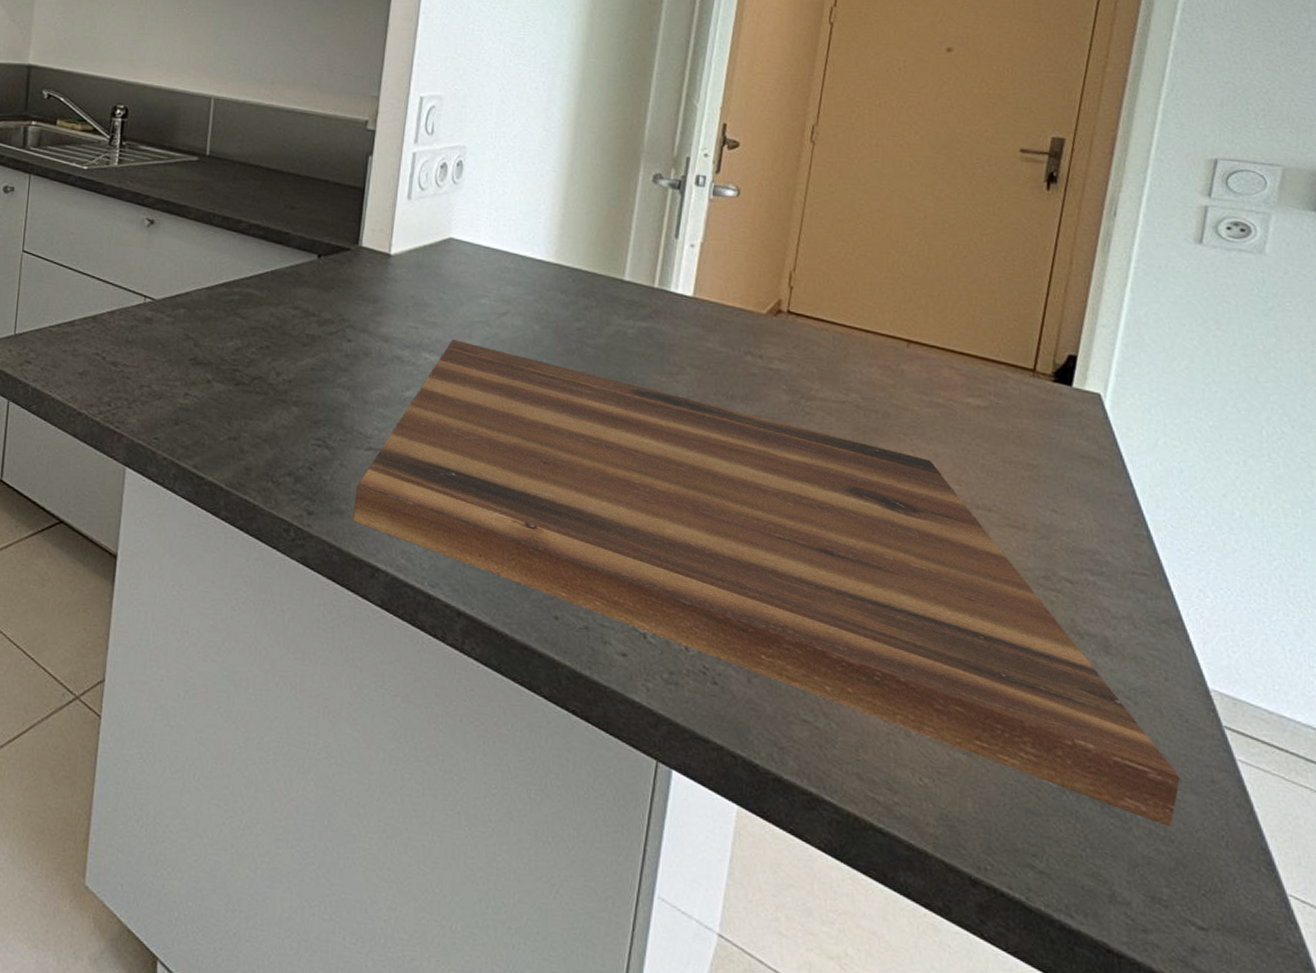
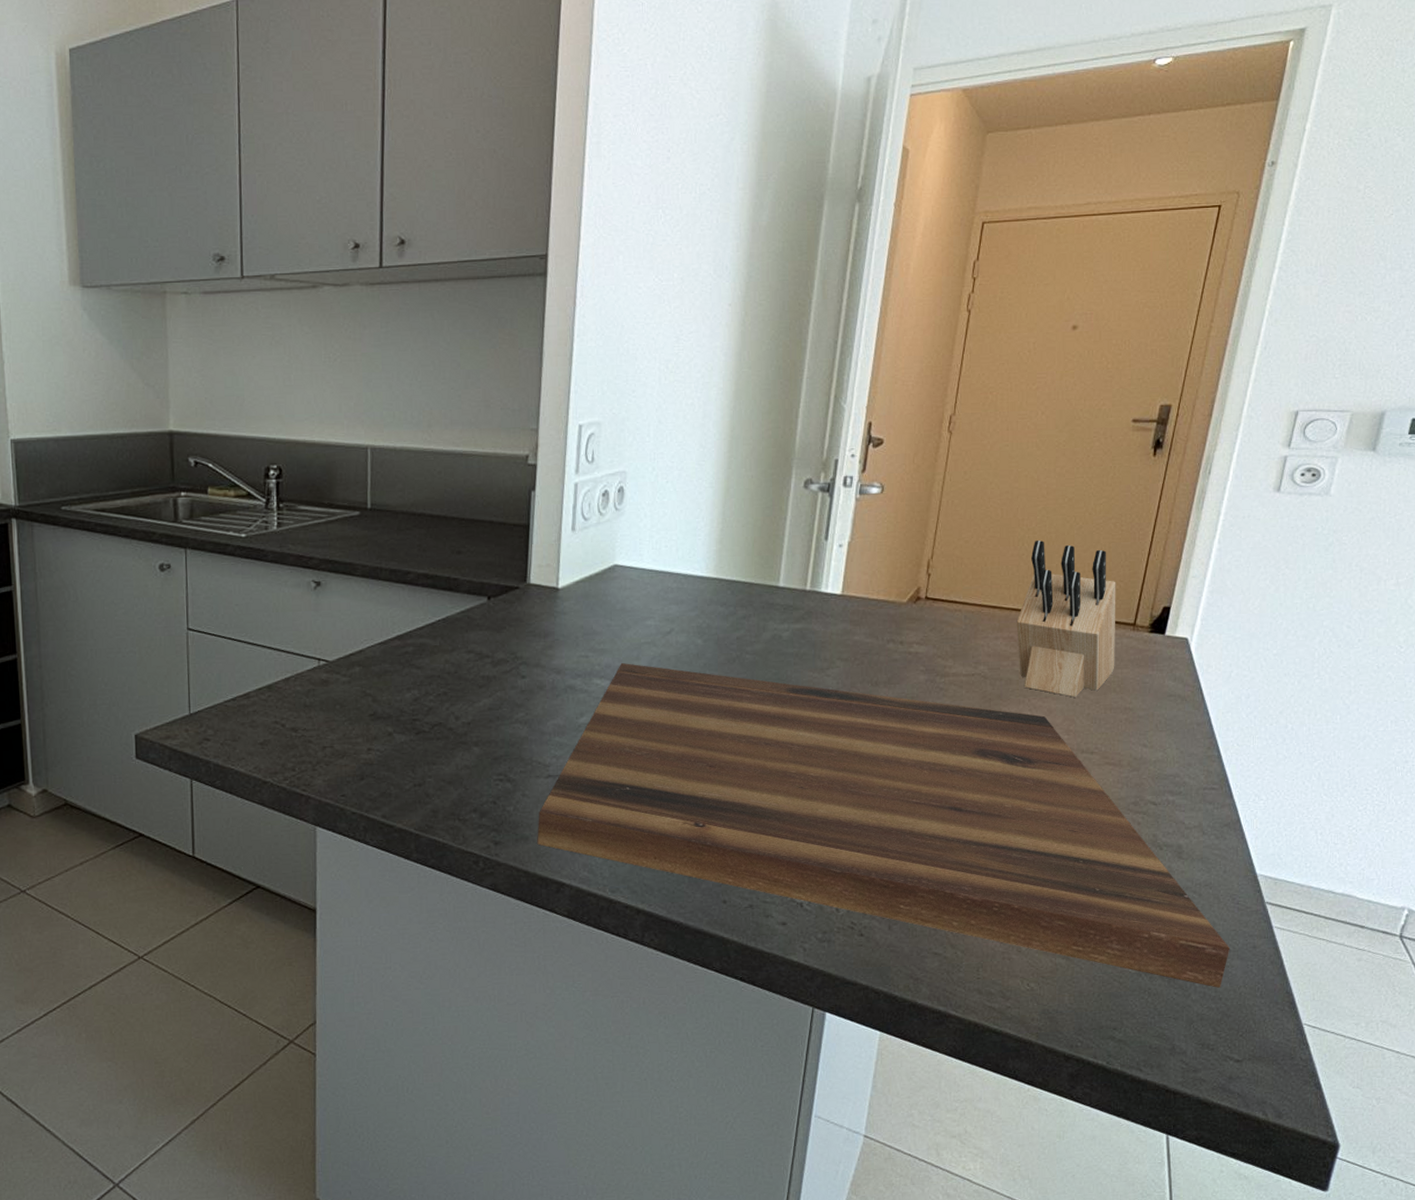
knife block: none [893,265,1013,444] -> present [1016,540,1116,698]

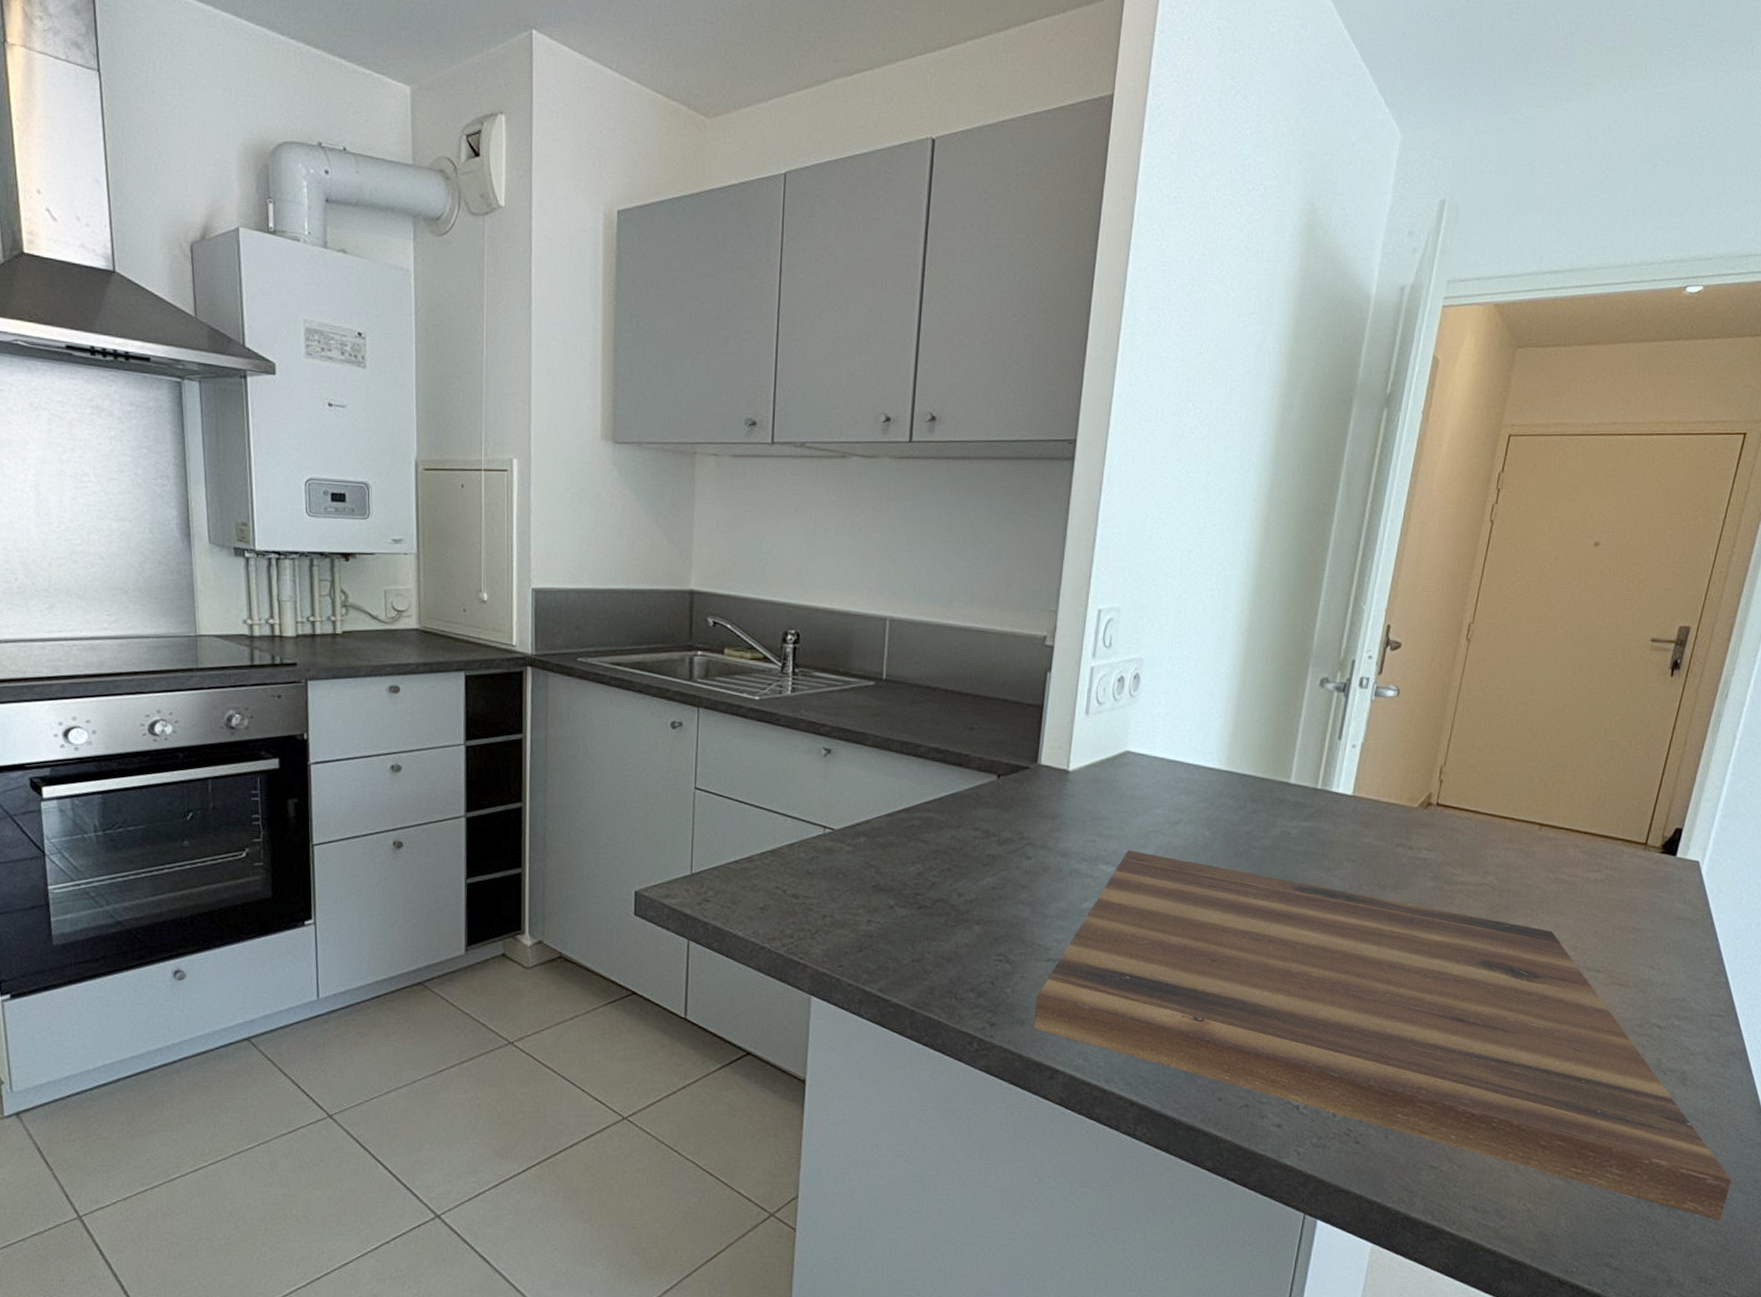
knife block: present [1016,540,1116,698] -> none [1527,754,1629,914]

